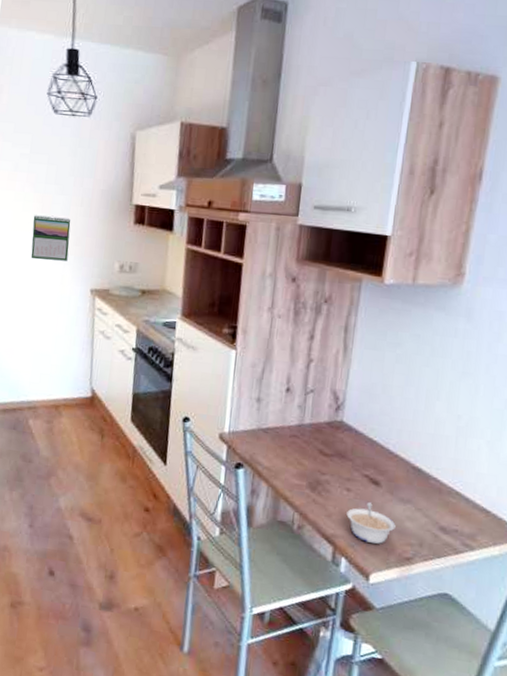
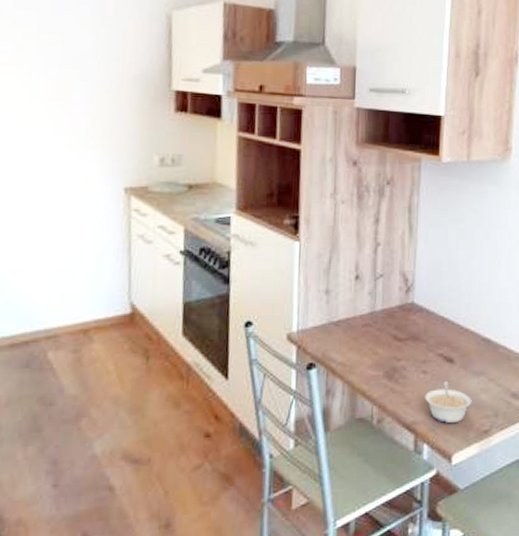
calendar: present [30,215,71,261] -> none [42,105,96,158]

